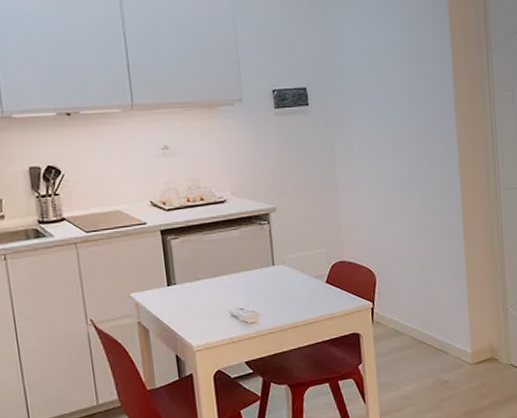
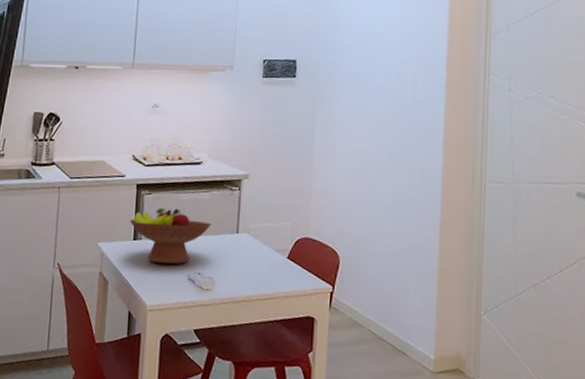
fruit bowl: none [159,249,246,305] -> present [129,207,211,264]

